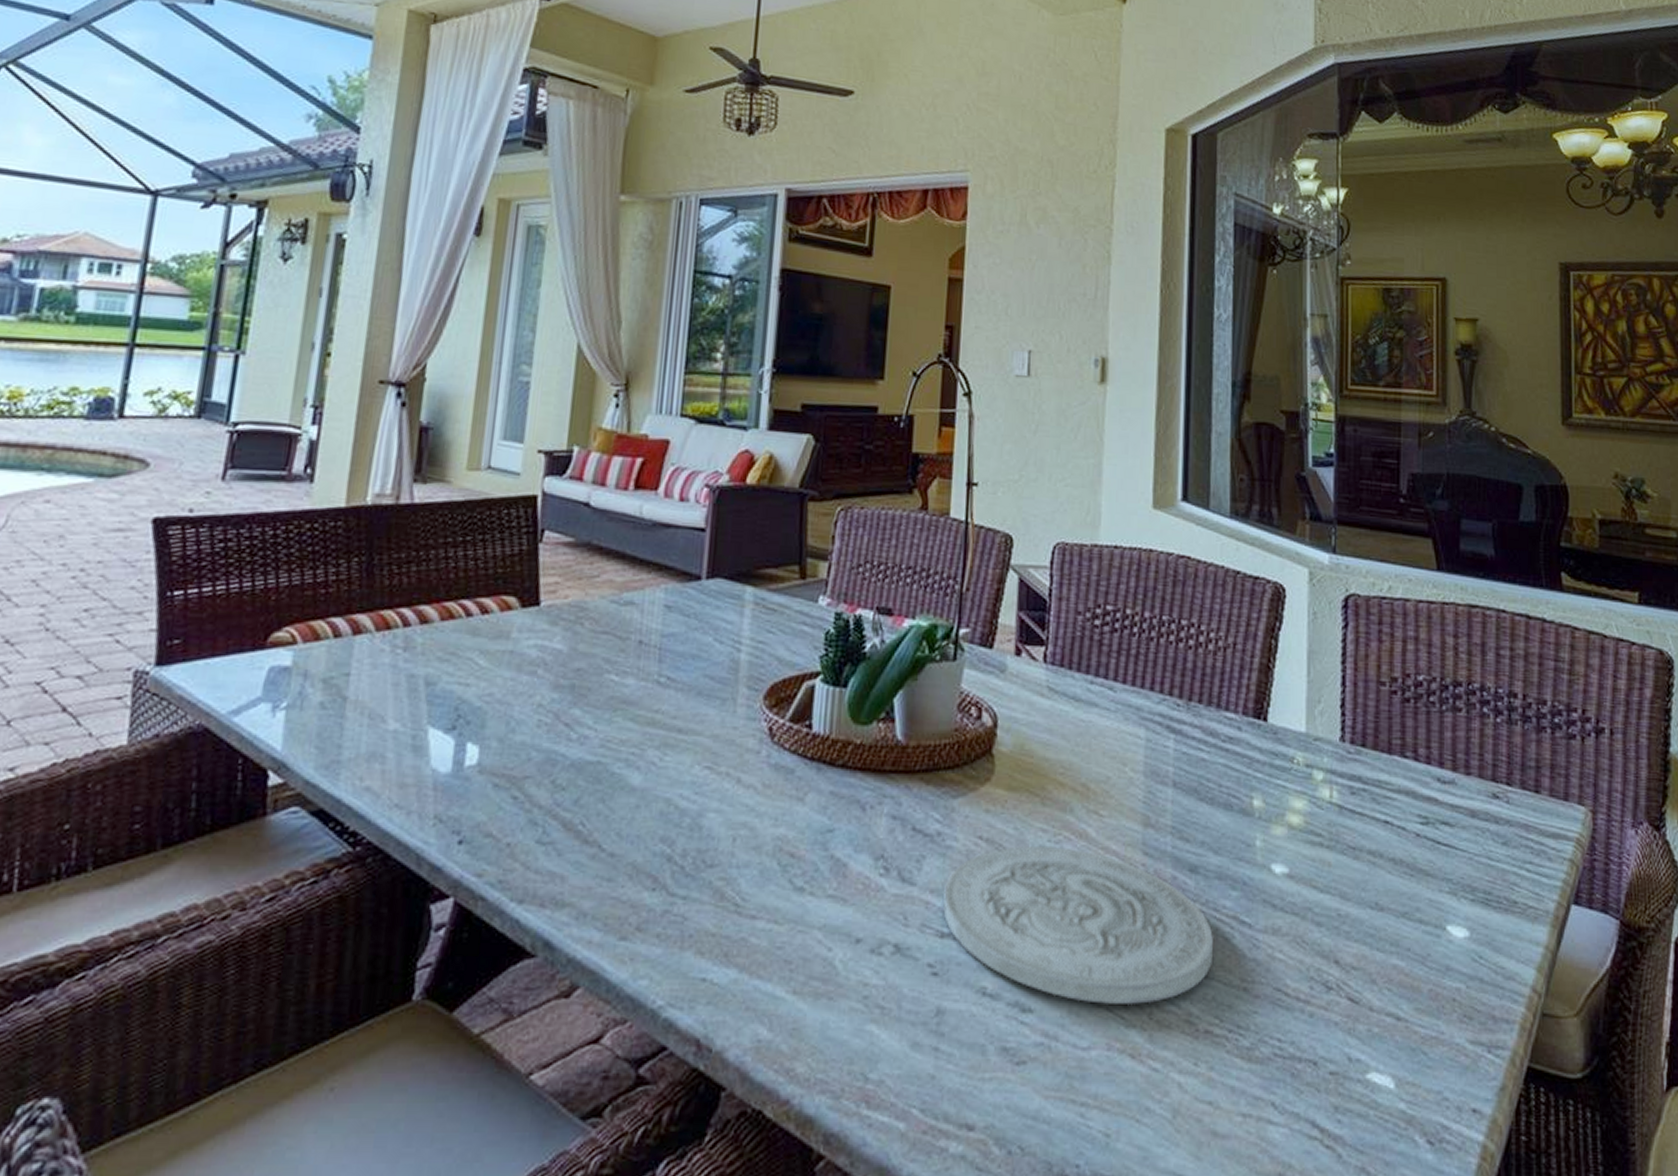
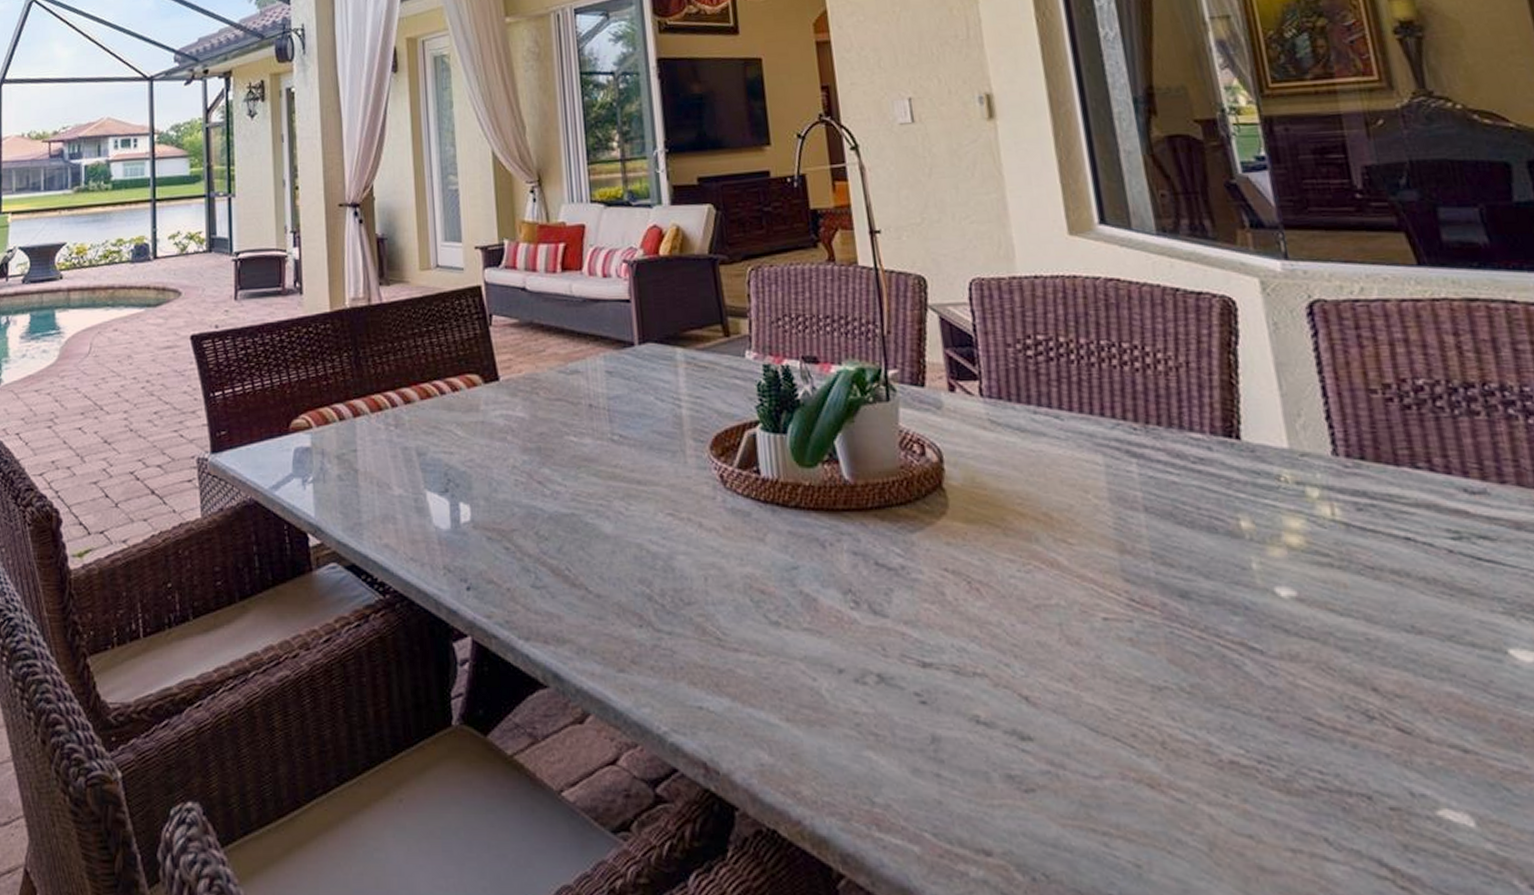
plate: present [943,845,1213,1006] -> none [918,575,1225,735]

